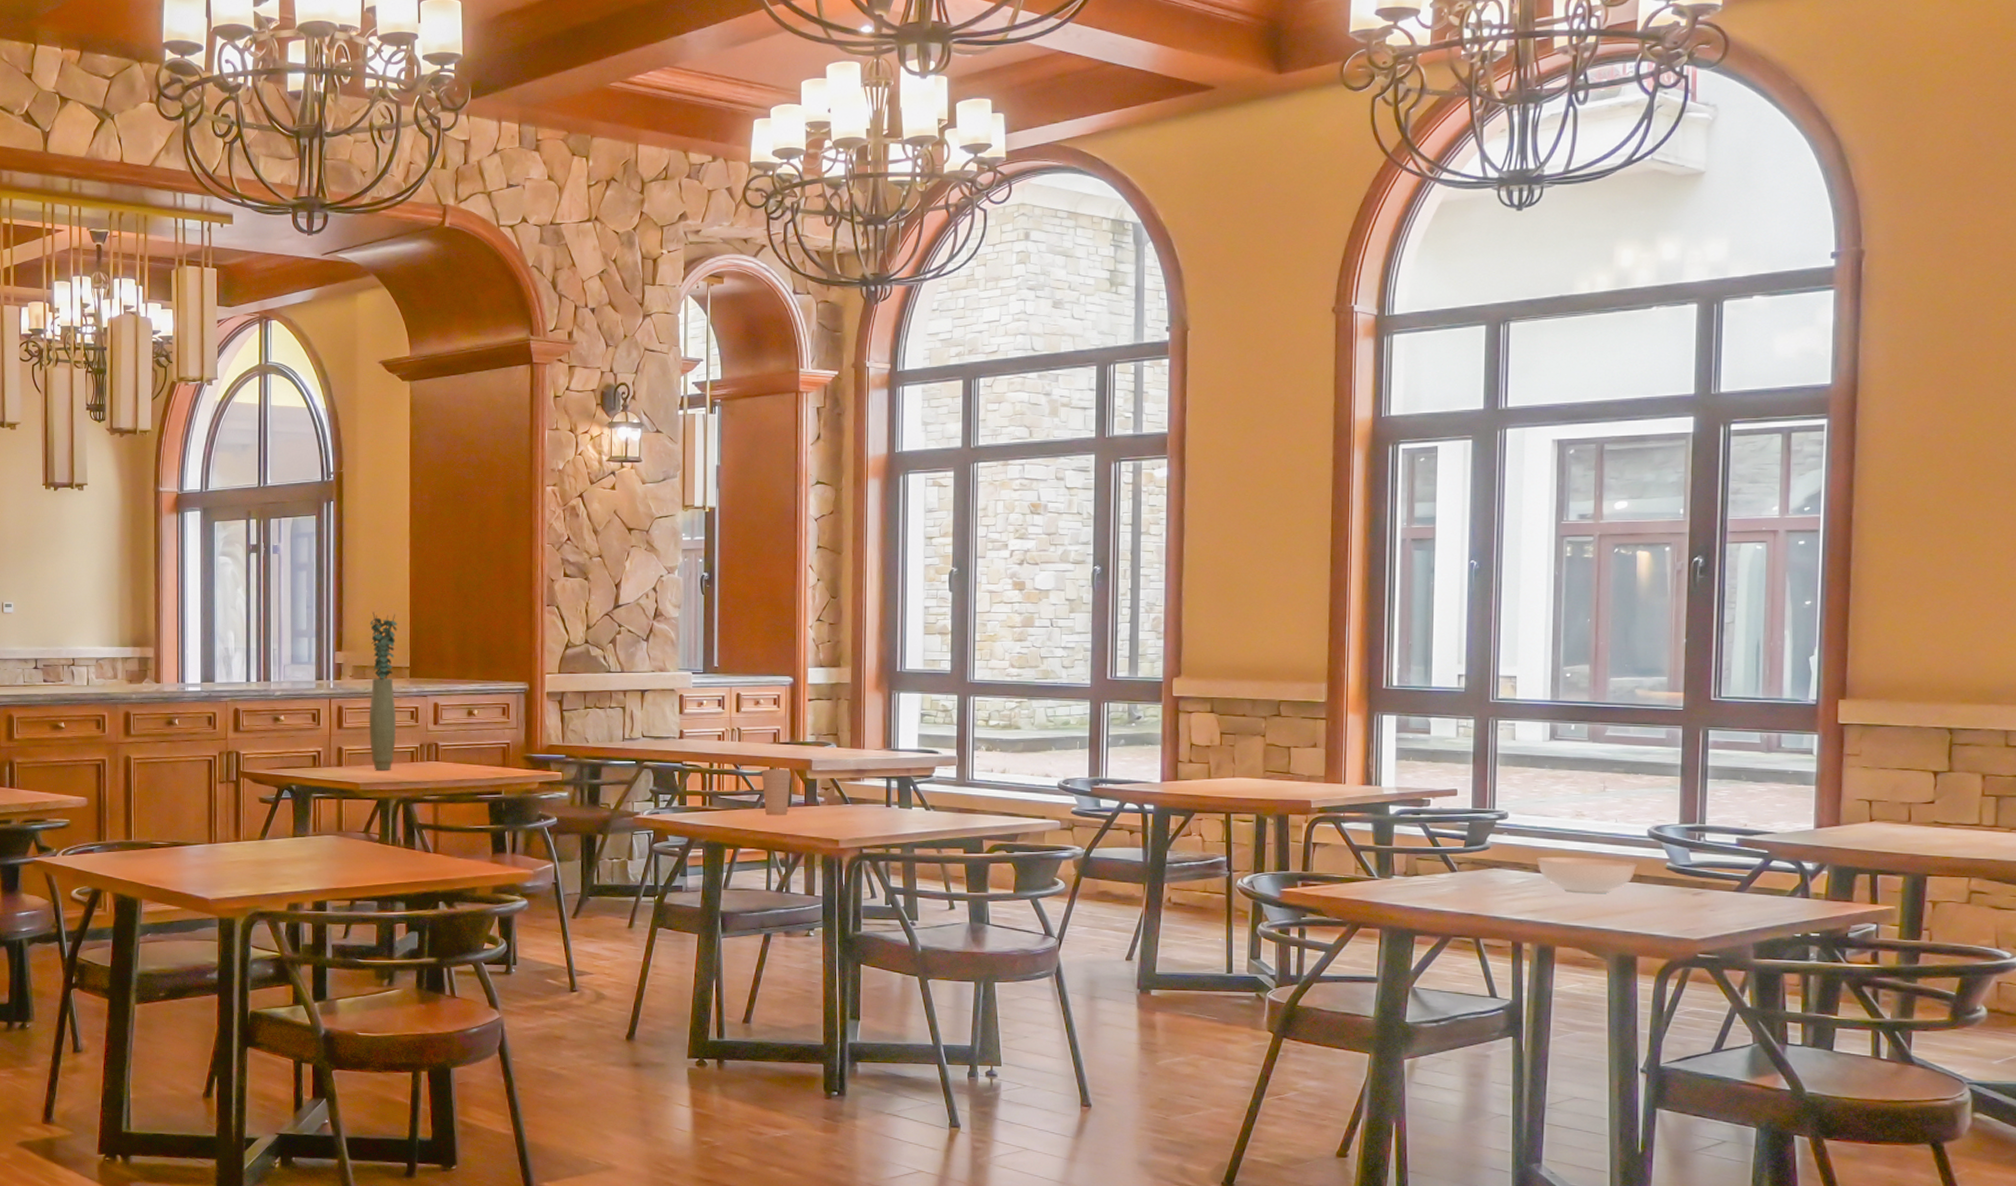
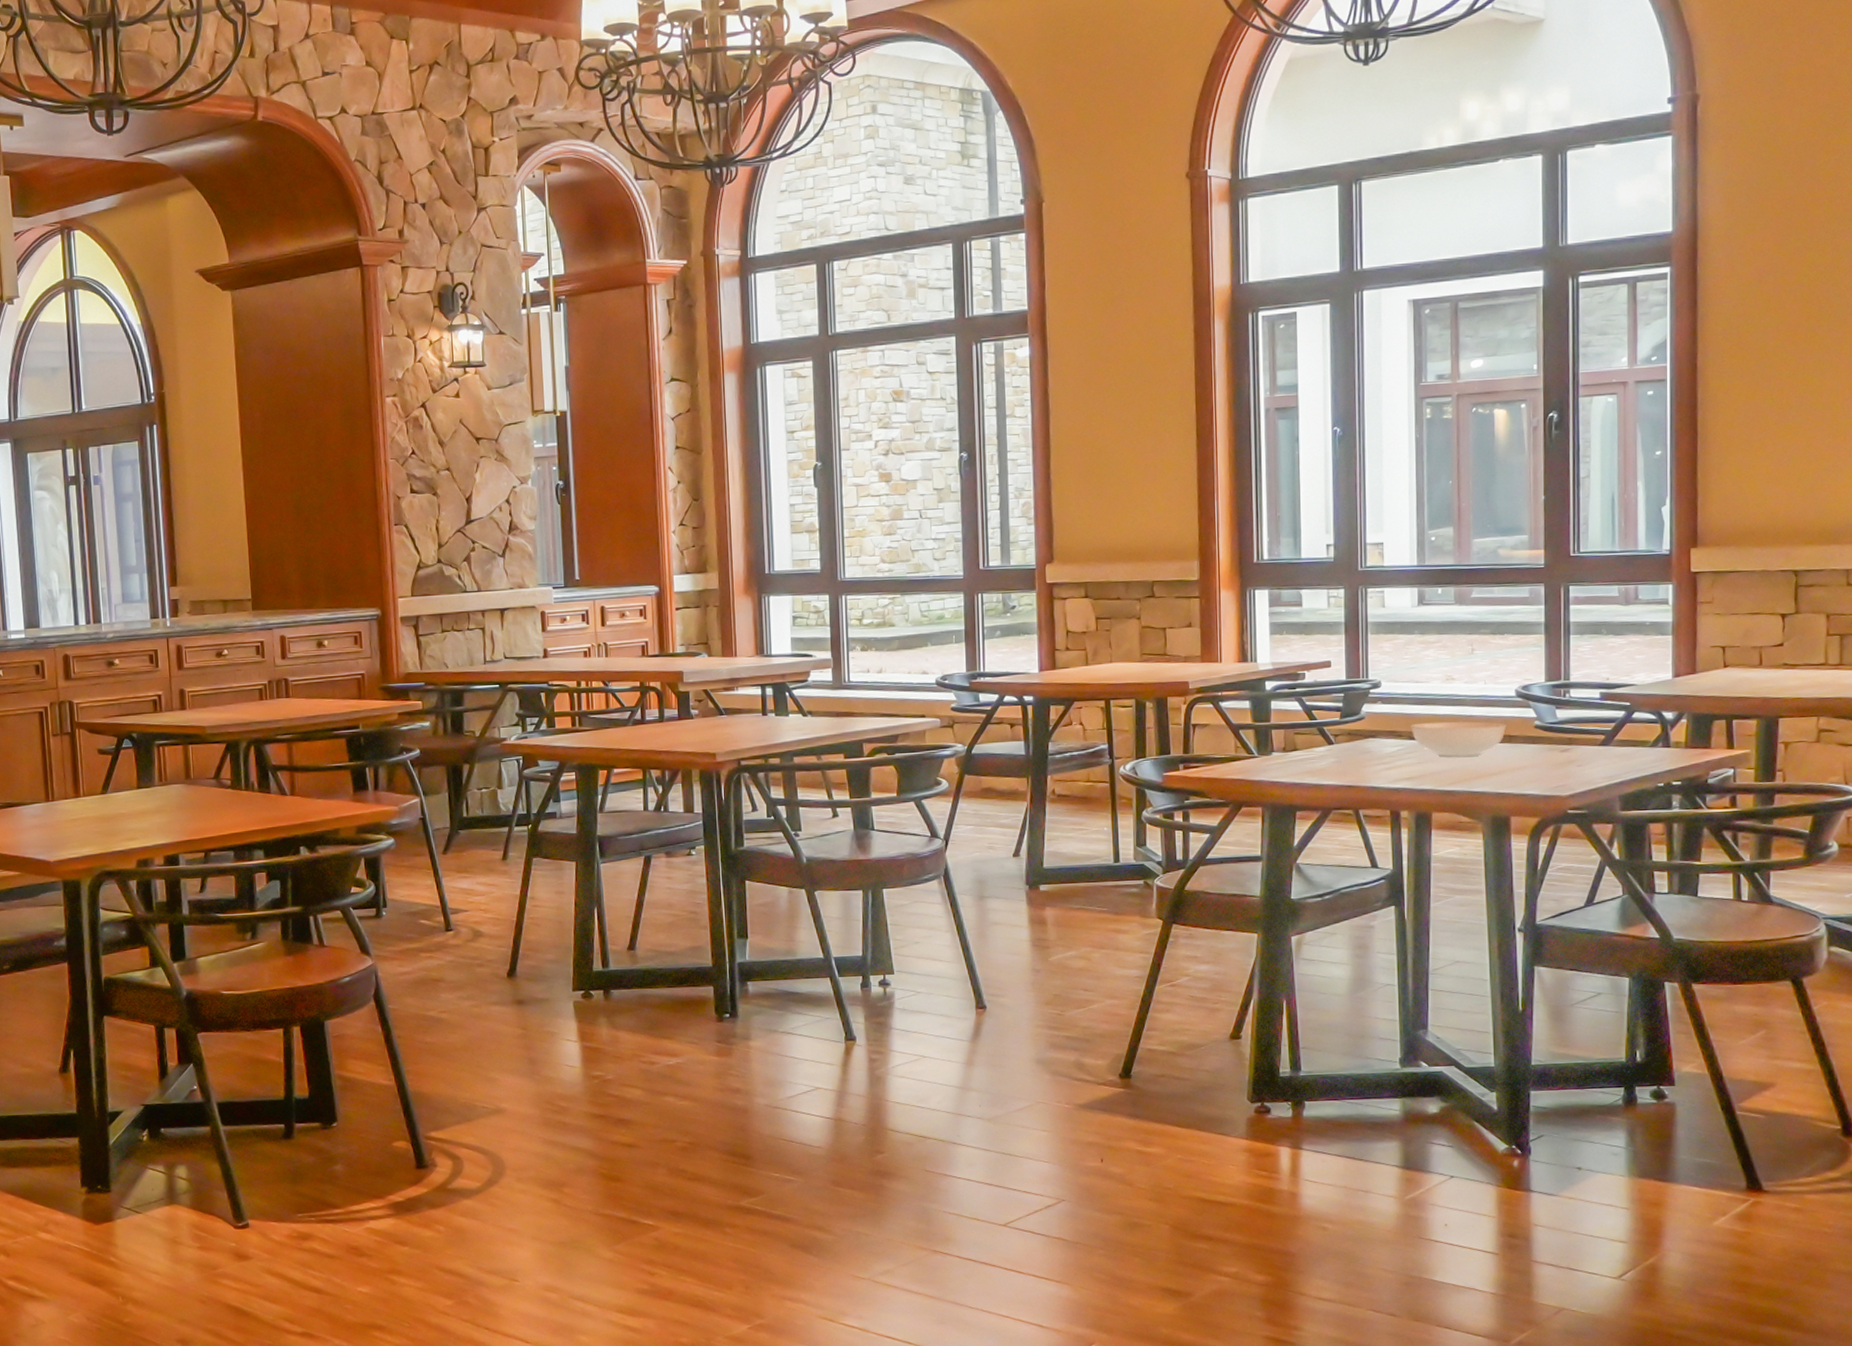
vase: present [369,612,397,770] -> none [204,541,242,711]
cup: present [761,769,791,816] -> none [631,683,663,733]

